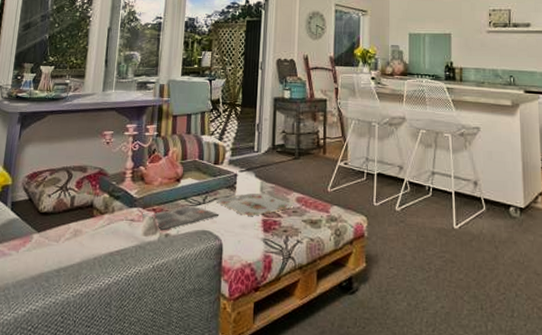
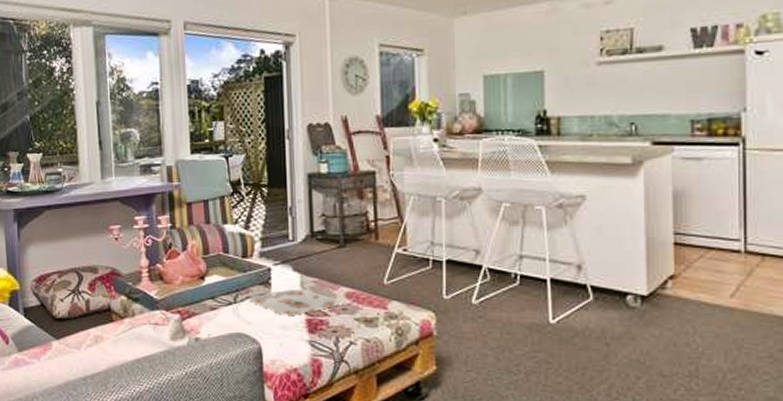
magazine: present [152,206,220,230] -> none [177,306,255,334]

